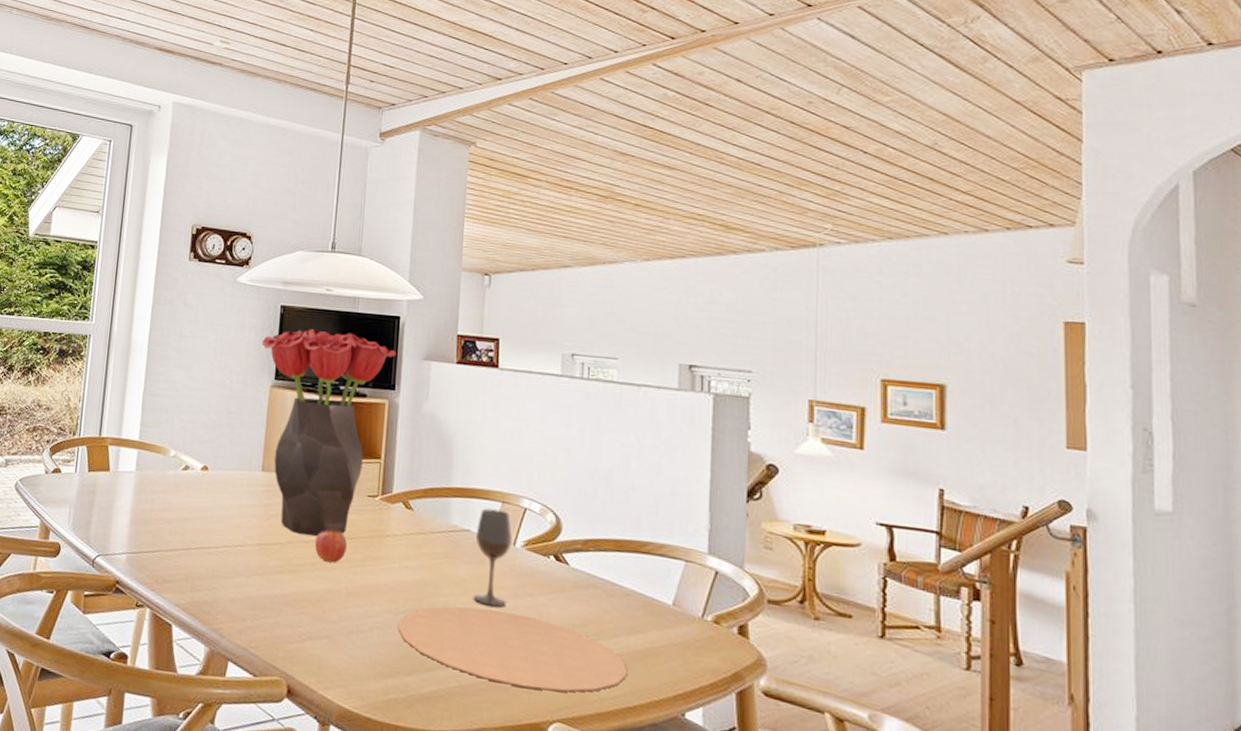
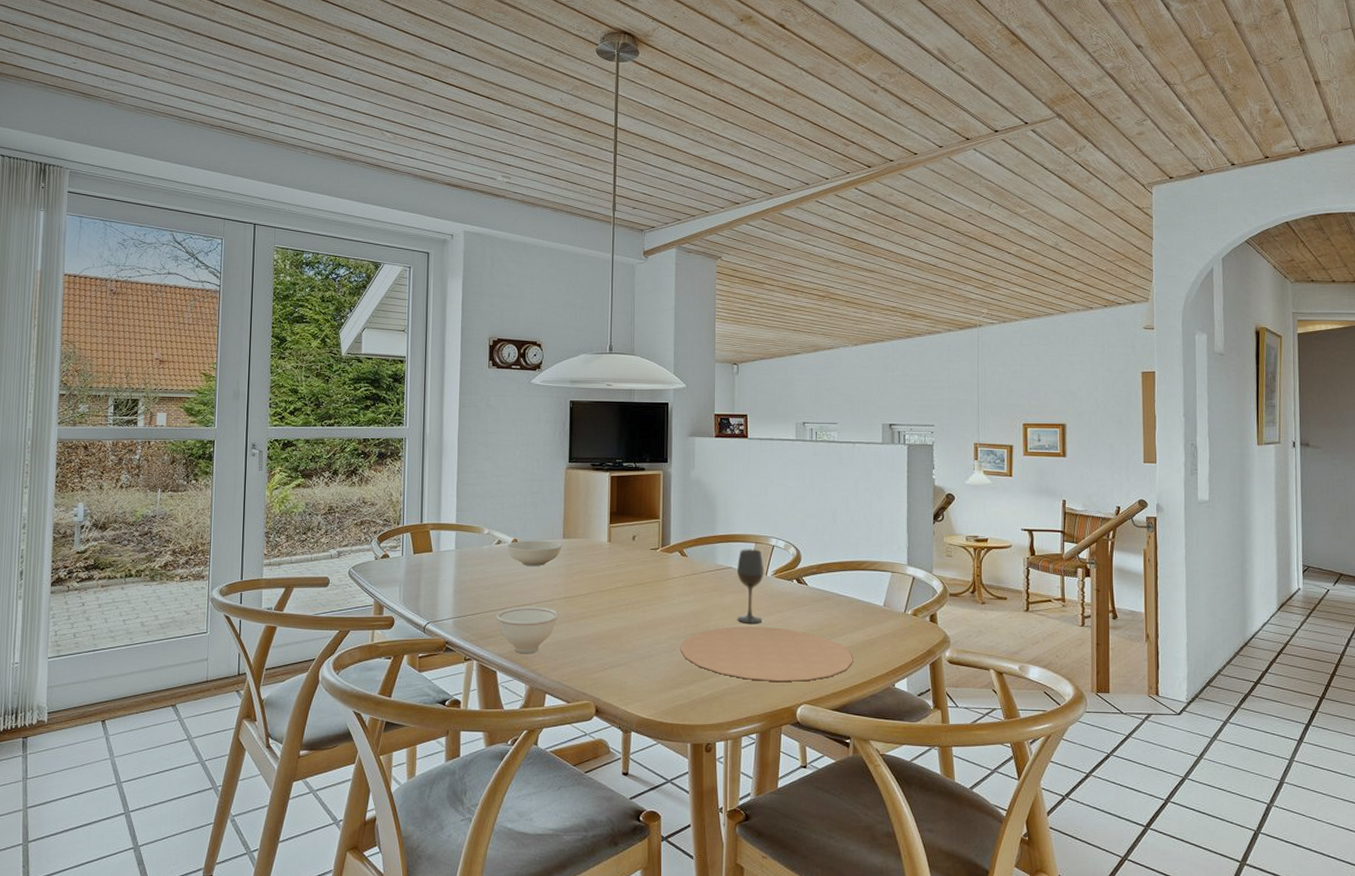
bowl: none [177,548,251,608] -> present [496,606,559,653]
bowl: none [195,469,261,502] -> present [507,540,562,566]
bouquet: present [261,329,396,536] -> none [556,419,667,585]
fruit: present [315,528,347,563] -> none [611,577,636,605]

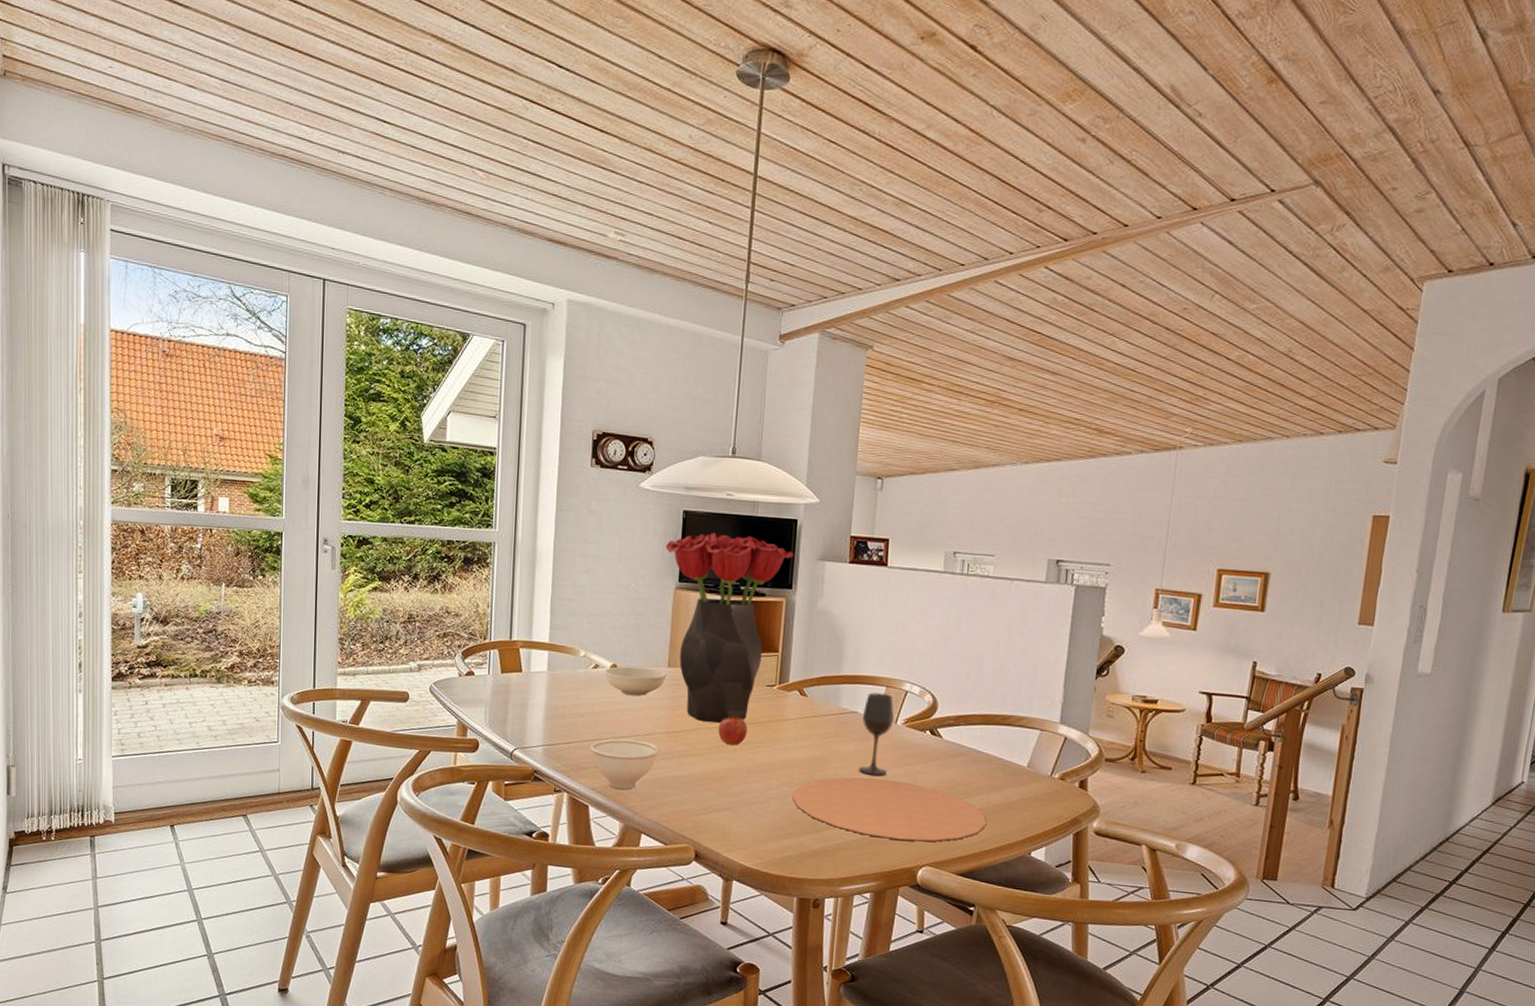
bouquet: none [556,419,667,585] -> present [665,533,794,723]
fruit: none [611,577,636,605] -> present [718,715,748,746]

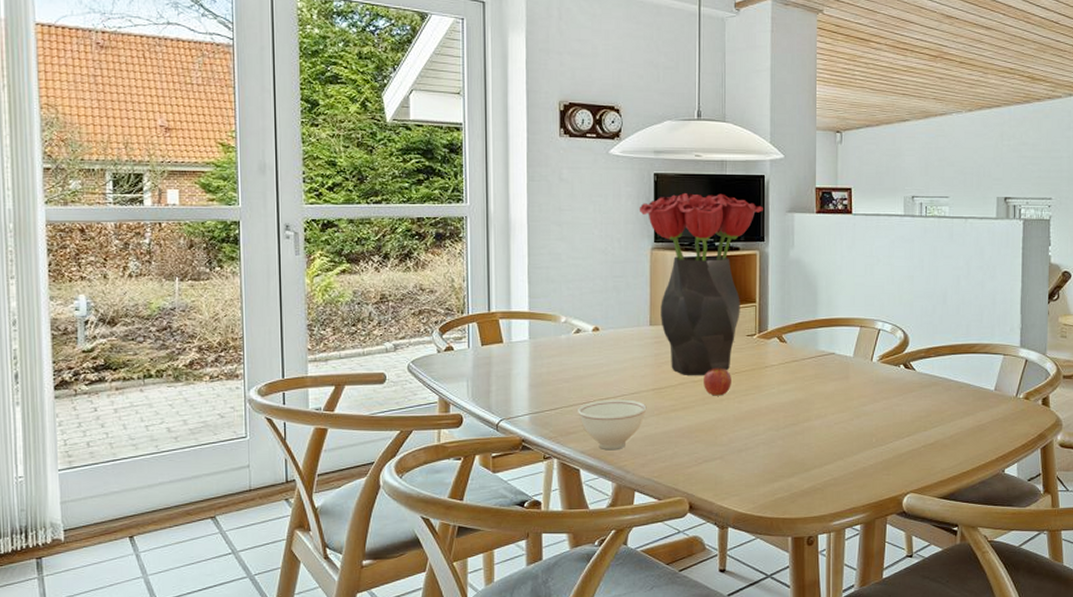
bowl: present [605,666,667,696] -> none [588,328,649,356]
placemat: present [792,777,987,842] -> none [780,414,962,472]
wine glass: present [859,692,894,776] -> none [840,333,869,413]

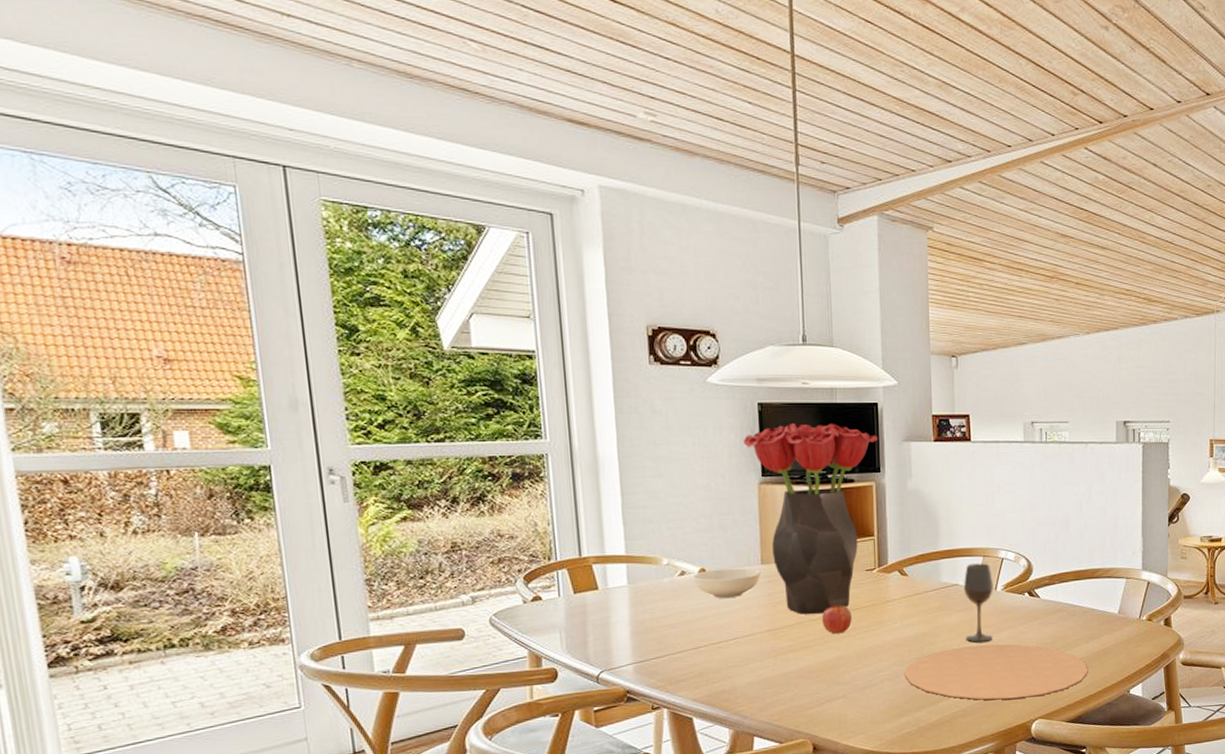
bowl: present [578,399,647,449] -> none [687,642,763,696]
bowl: none [588,328,649,356] -> present [693,568,761,598]
placemat: none [780,414,962,472] -> present [905,644,1088,700]
wine glass: none [840,333,869,413] -> present [964,563,993,643]

